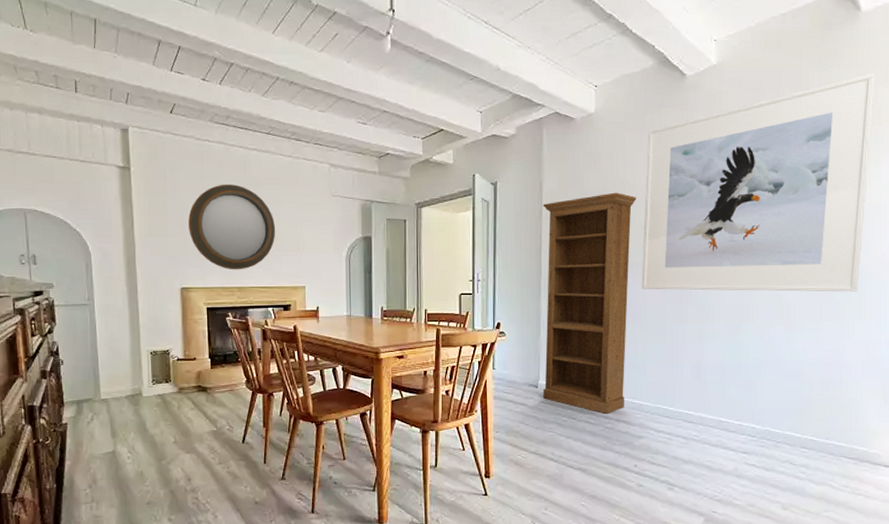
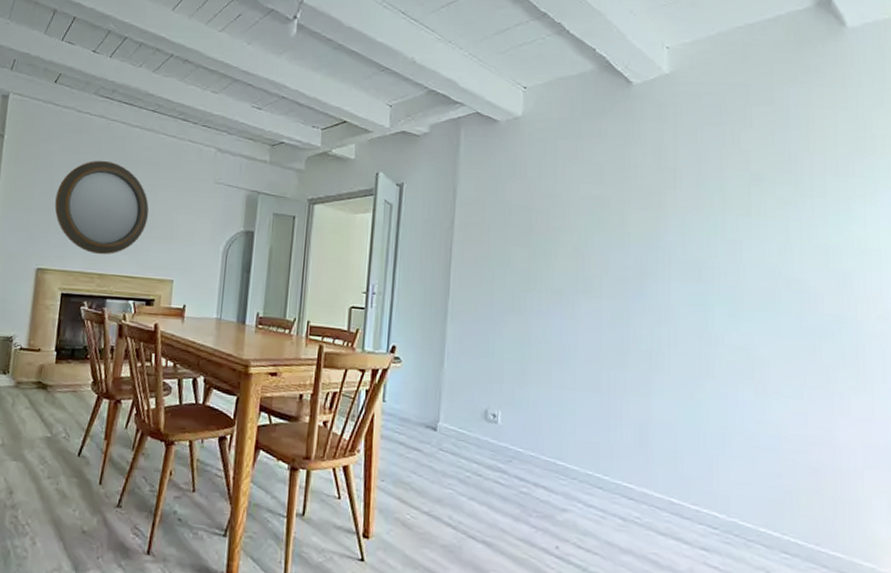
bookshelf: present [543,192,637,414] -> none [443,206,569,474]
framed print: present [641,73,876,292] -> none [571,96,868,355]

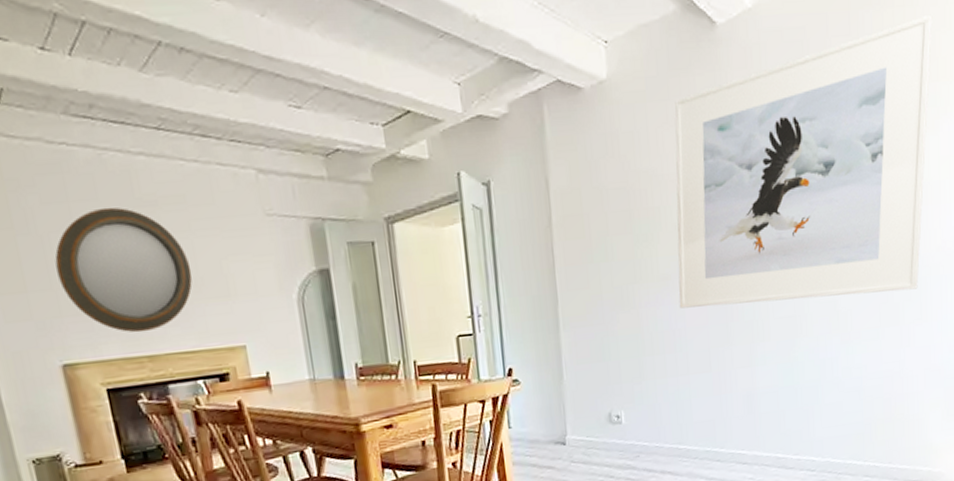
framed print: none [571,96,868,355] -> present [674,14,933,309]

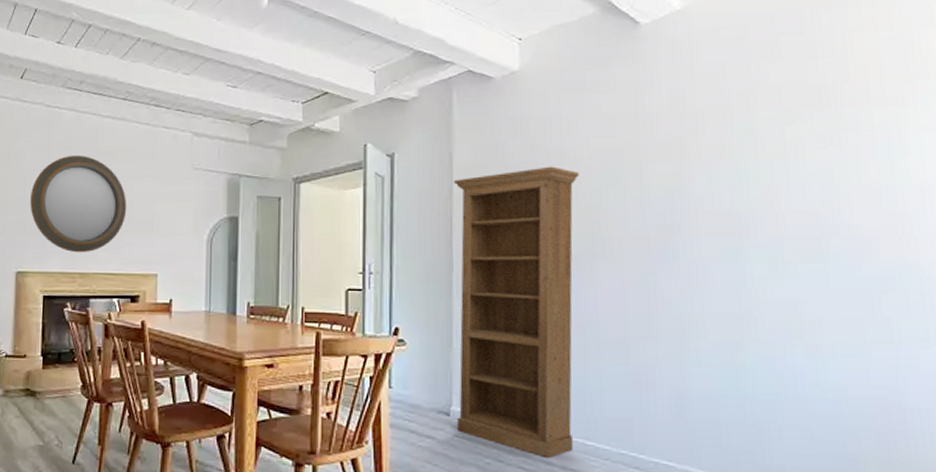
bookshelf: none [552,185,670,467] -> present [454,166,579,458]
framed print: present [674,14,933,309] -> none [590,13,920,304]

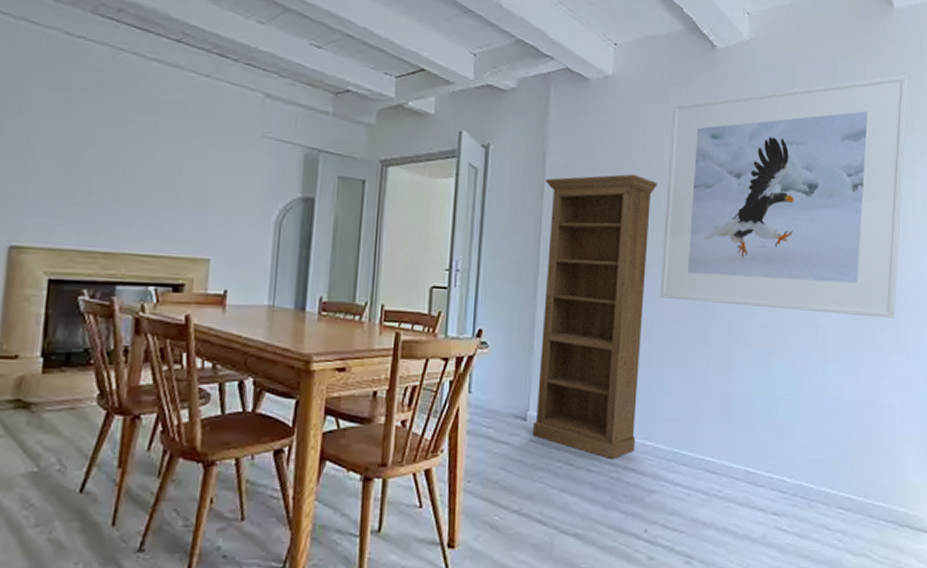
home mirror: present [30,154,127,253] -> none [34,101,175,228]
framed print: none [590,13,920,304] -> present [660,74,909,319]

